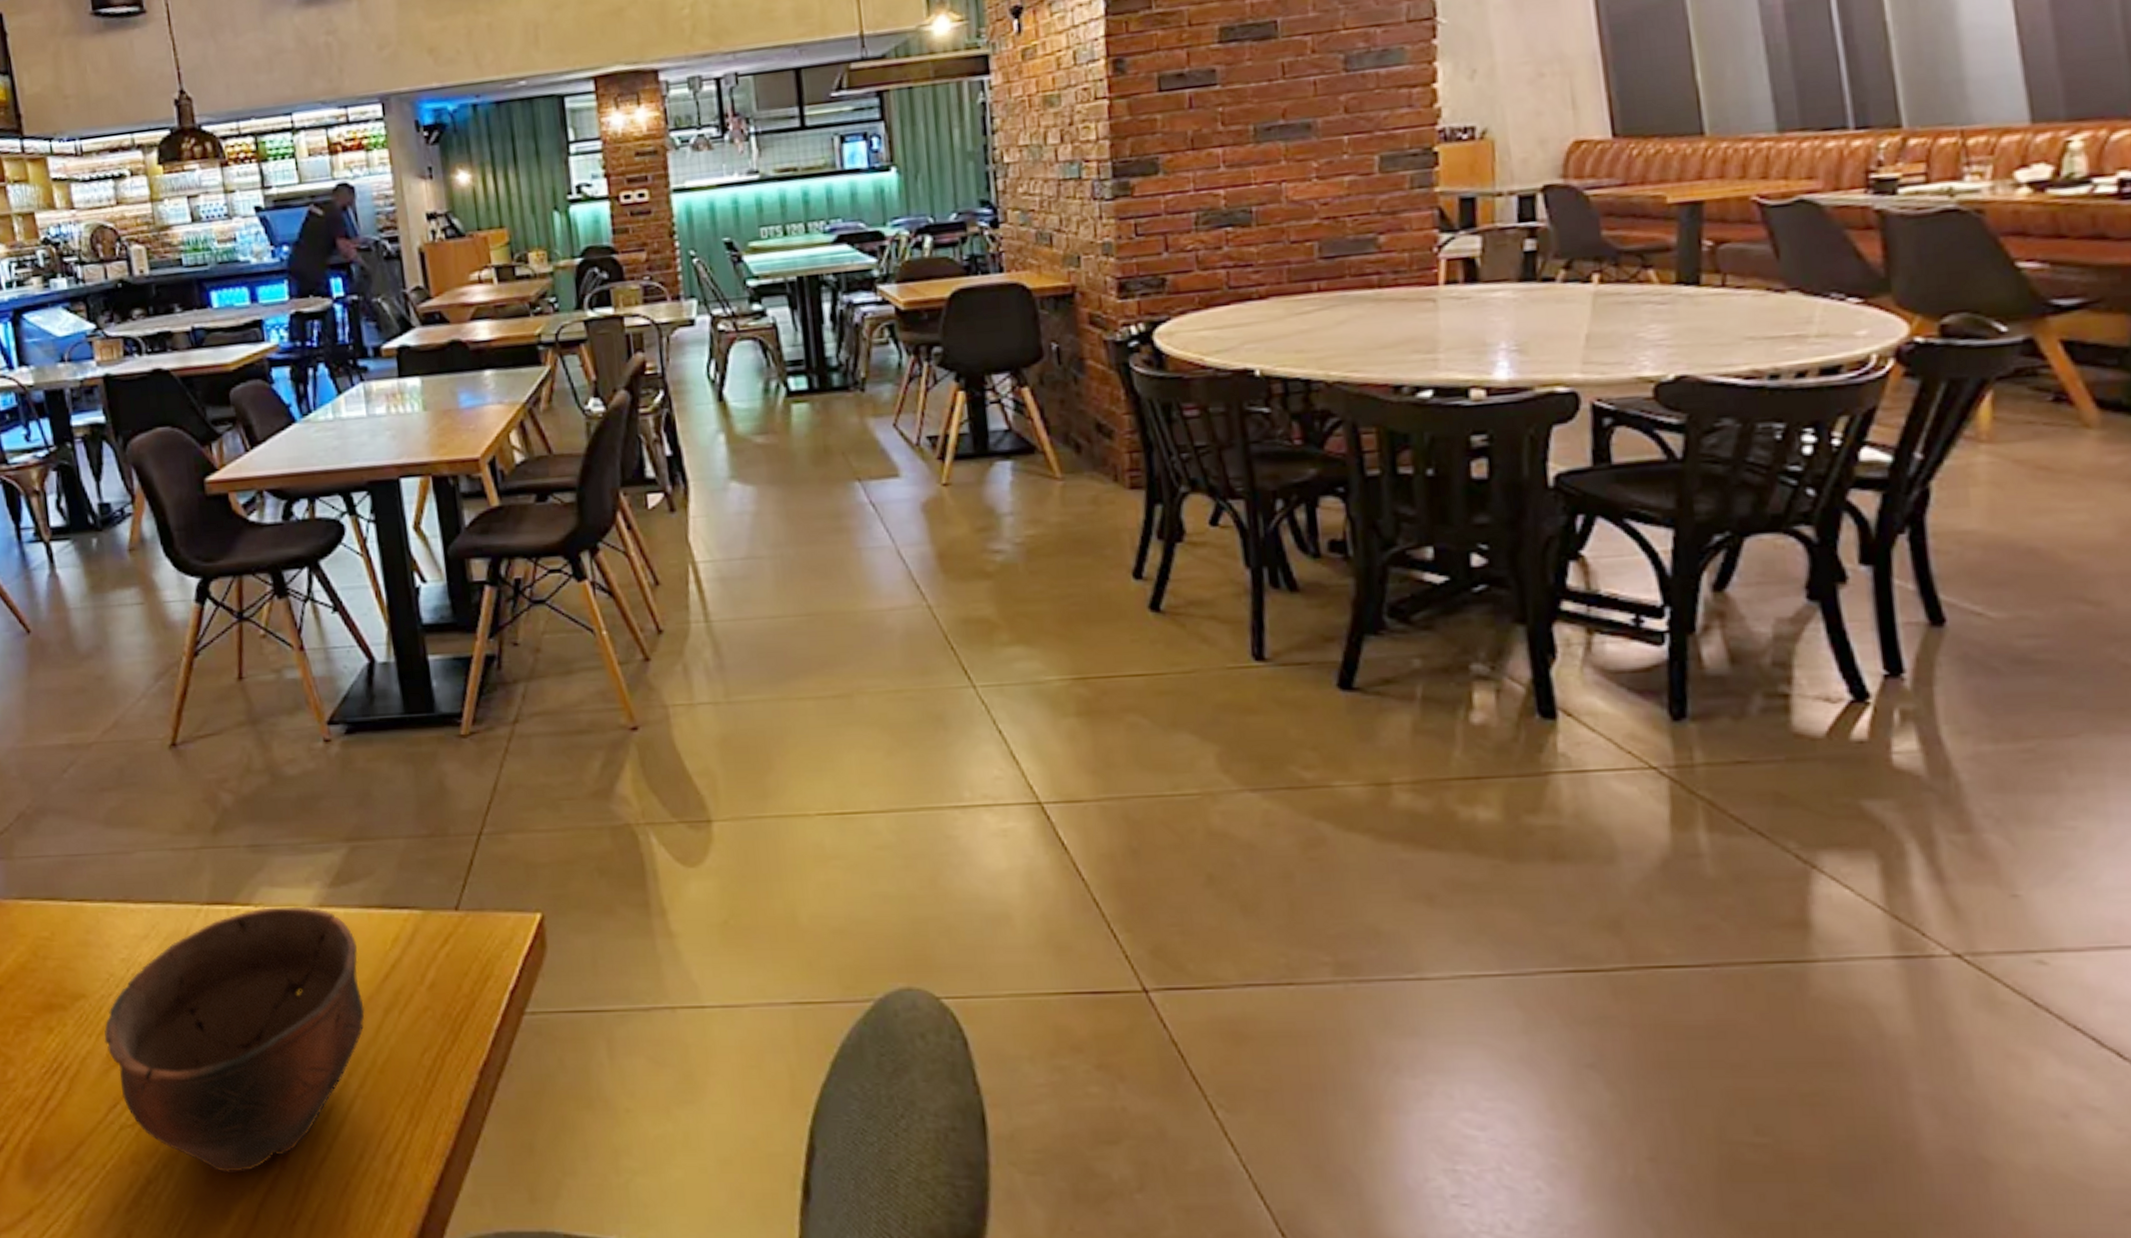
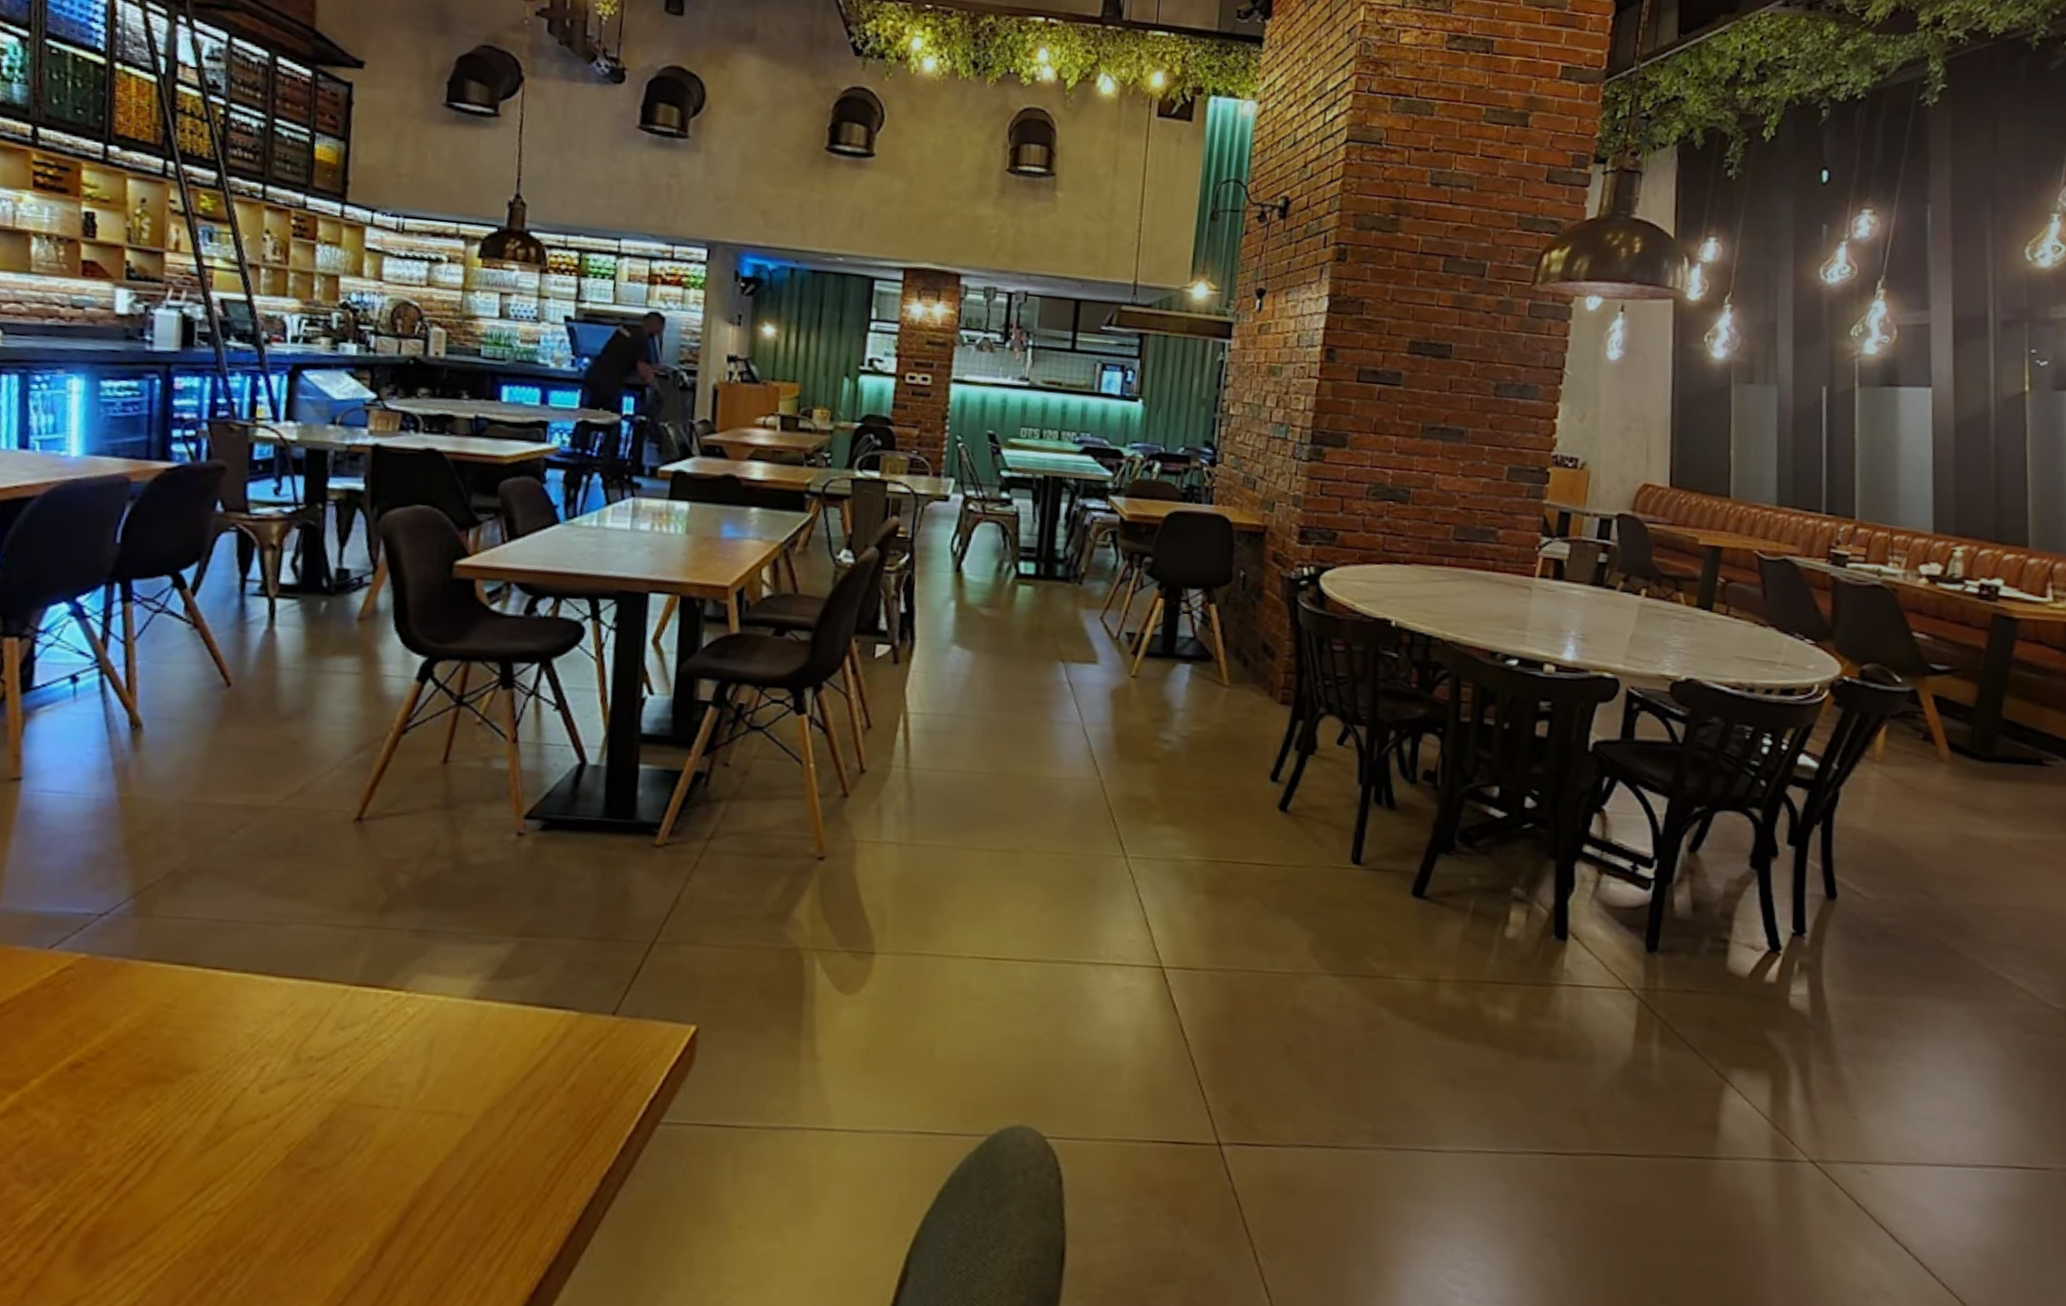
bowl: present [104,907,365,1174] -> none [207,994,505,1270]

